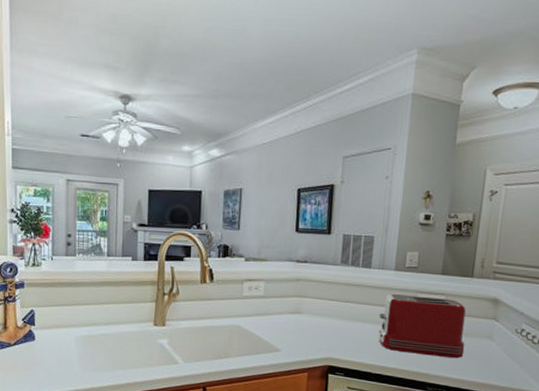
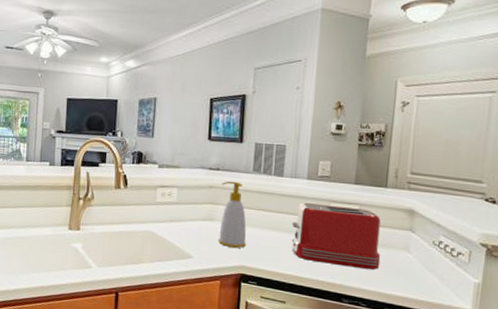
soap bottle: none [306,273,334,340] -> present [218,181,247,248]

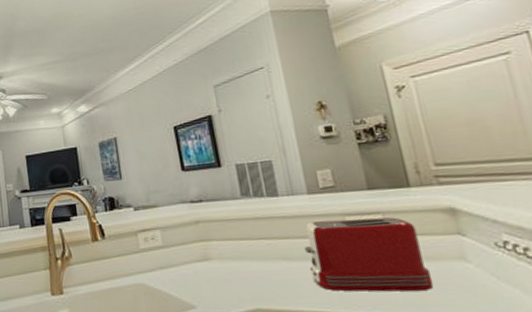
soap bottle: present [218,181,247,248] -> none [209,211,256,289]

